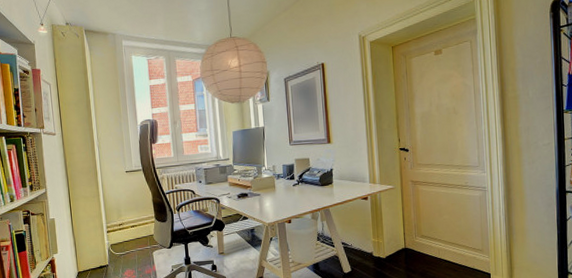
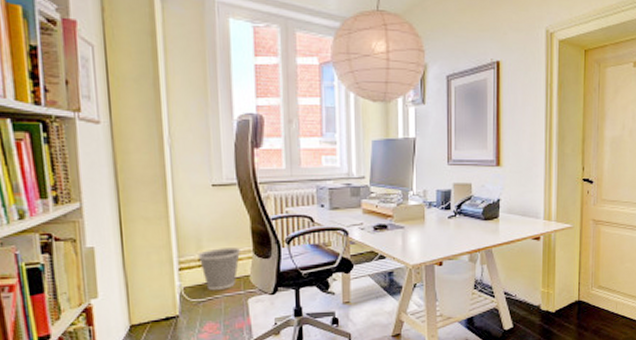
wastebasket: none [119,215,147,247] -> present [198,248,241,291]

